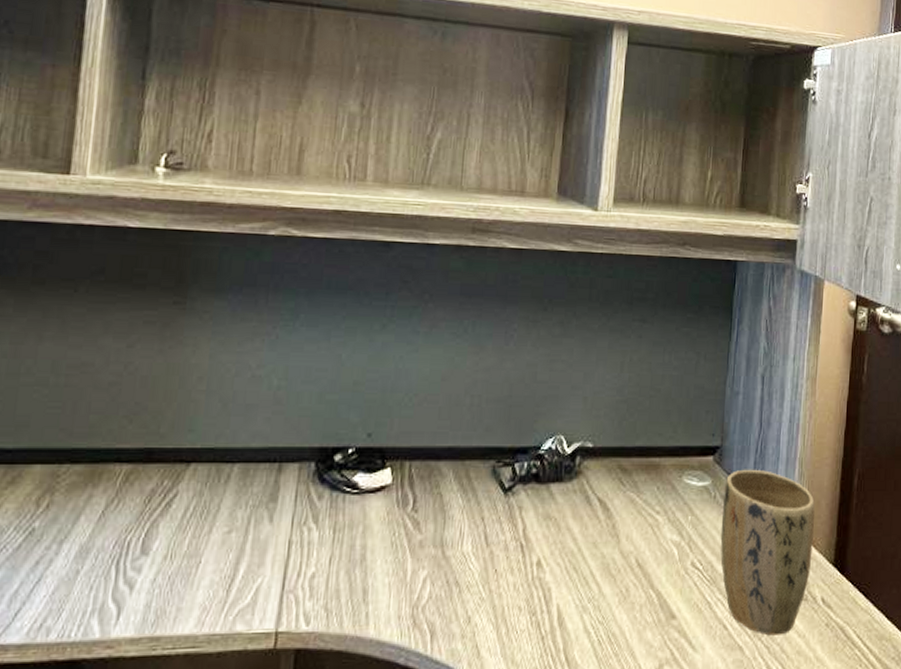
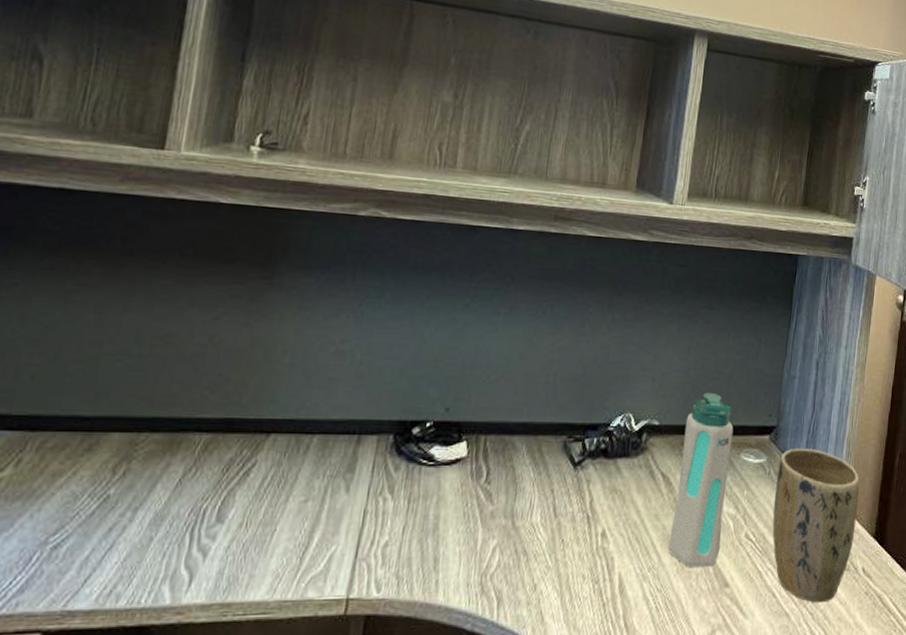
water bottle: none [607,411,674,598] -> present [667,392,734,567]

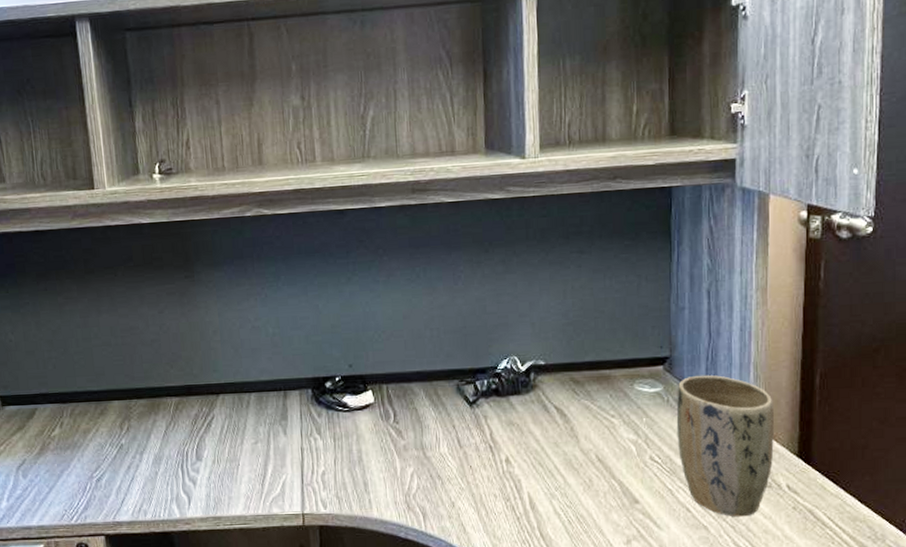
water bottle: present [667,392,734,567] -> none [571,330,625,487]

